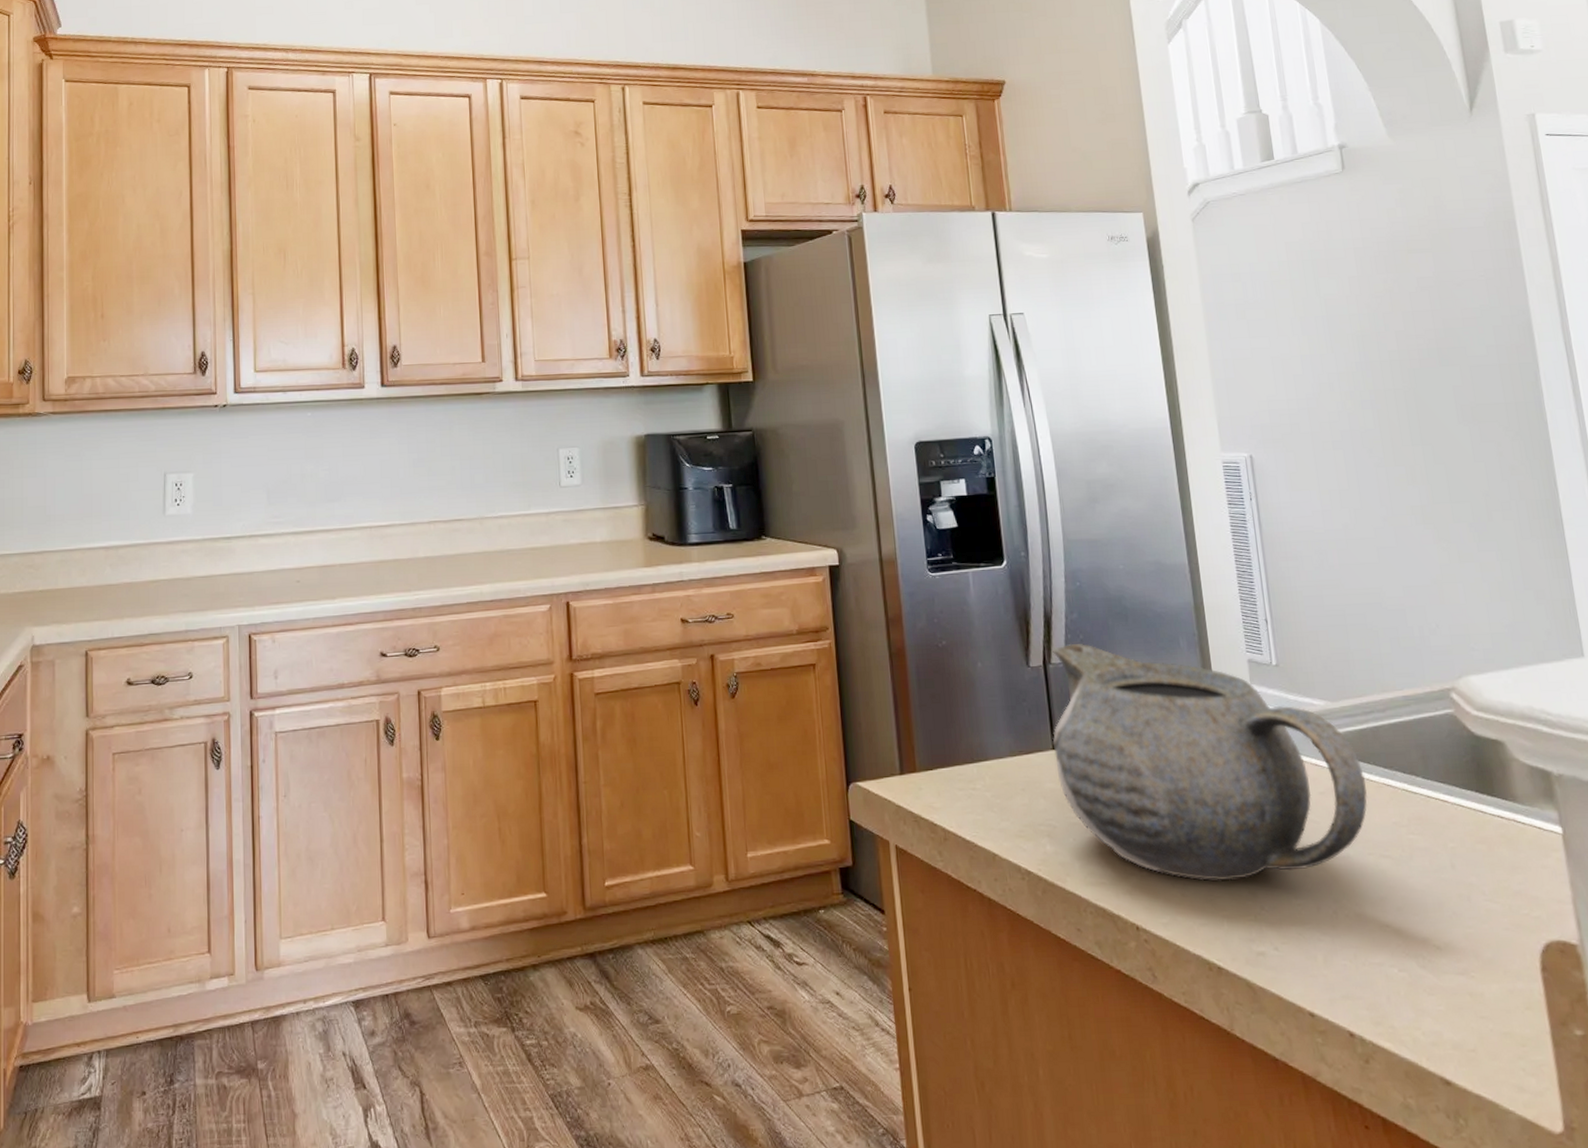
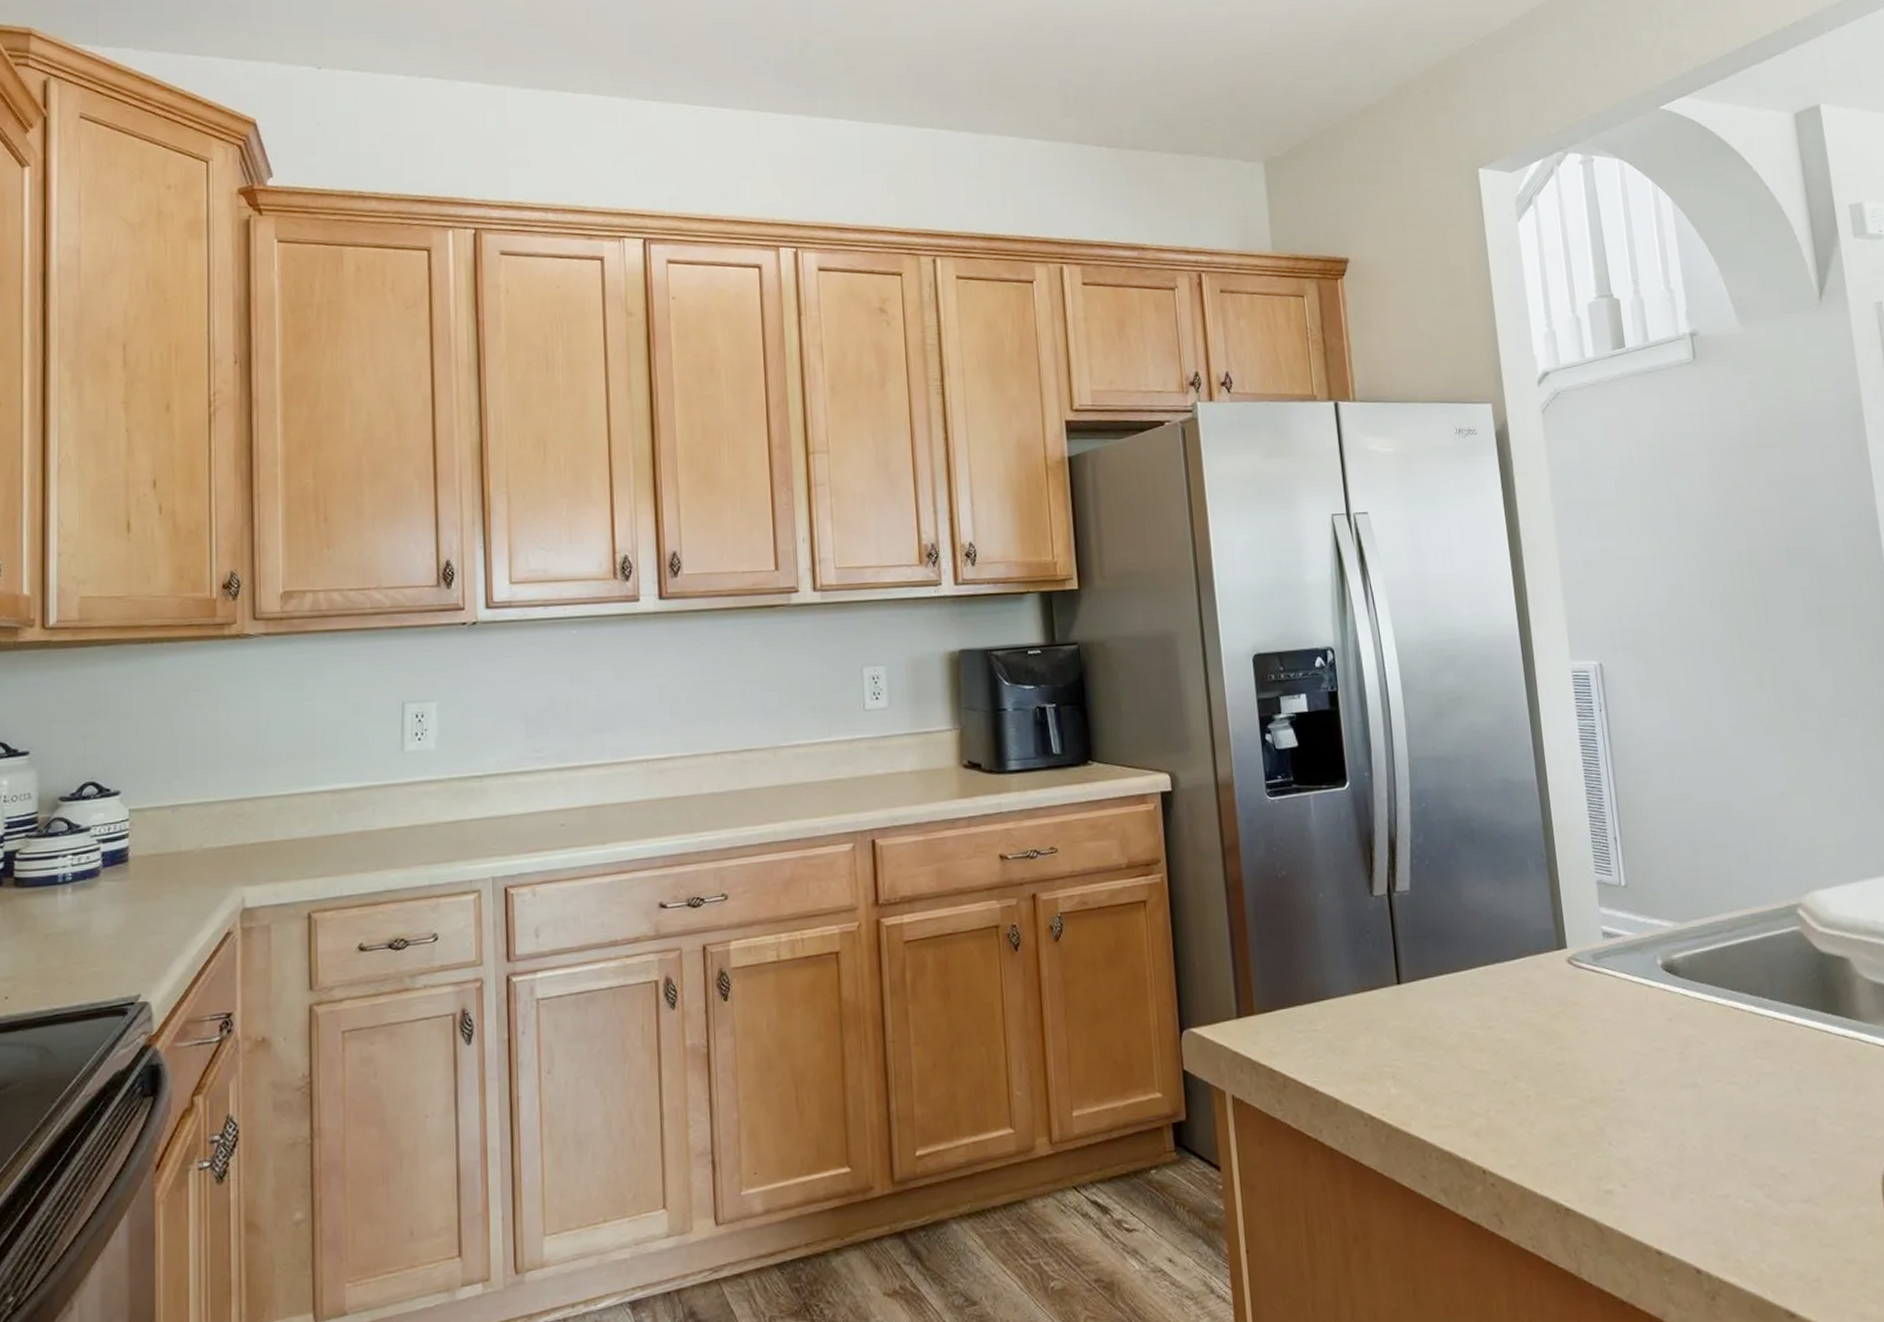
teapot: present [1052,643,1367,881] -> none [1397,869,1715,1118]

